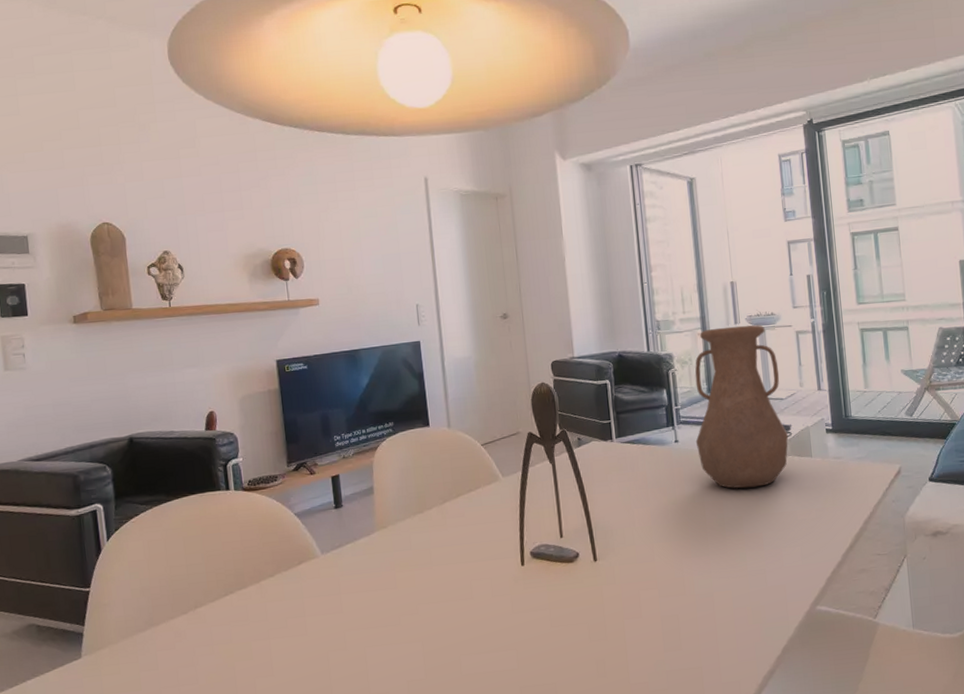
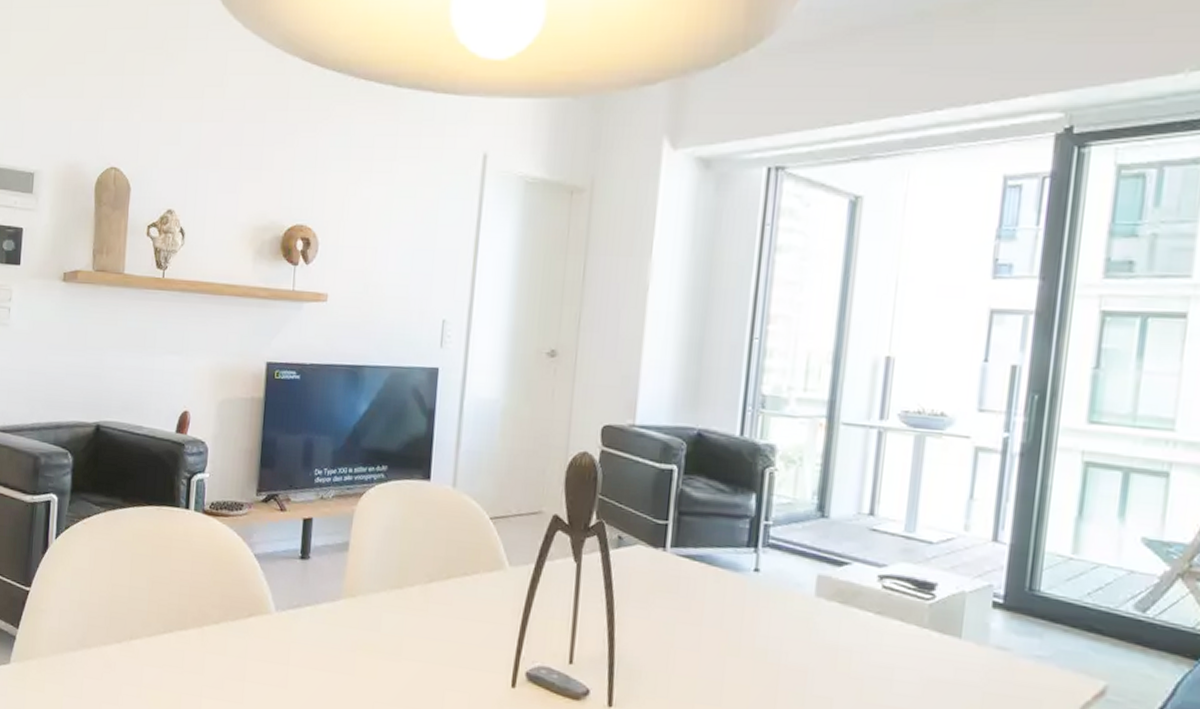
vase: present [695,325,789,489] -> none [784,420,936,663]

